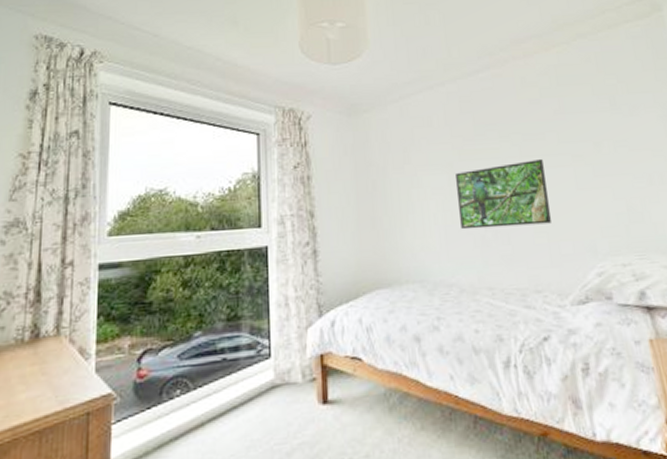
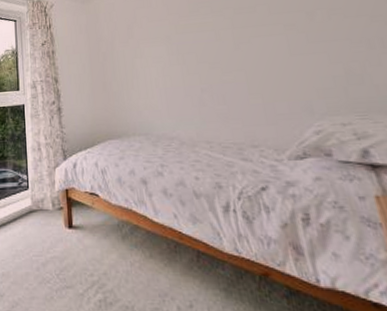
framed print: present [455,158,551,230] -> none [172,29,265,92]

